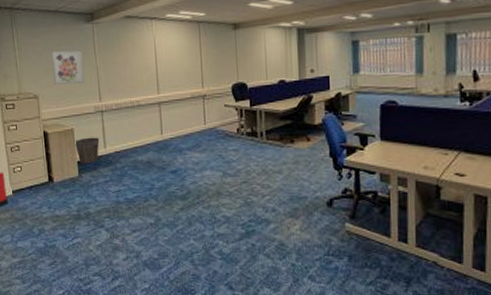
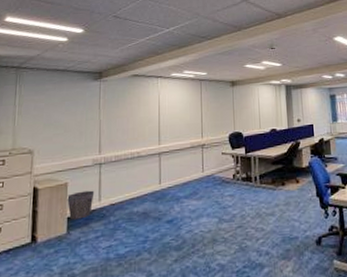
wall art: present [51,51,84,86] -> none [53,106,86,140]

